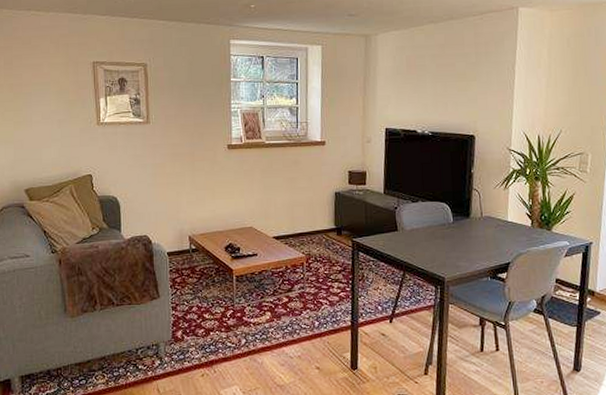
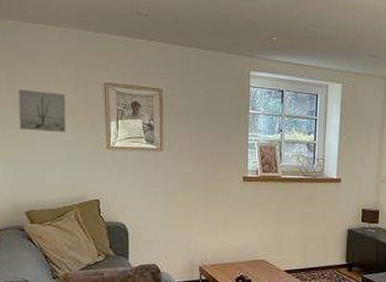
wall art: none [15,73,59,113] -> present [18,89,66,133]

